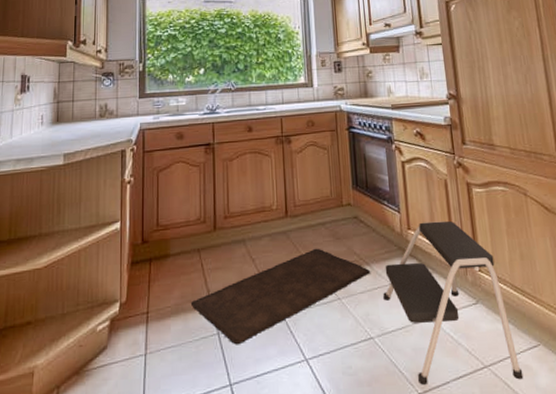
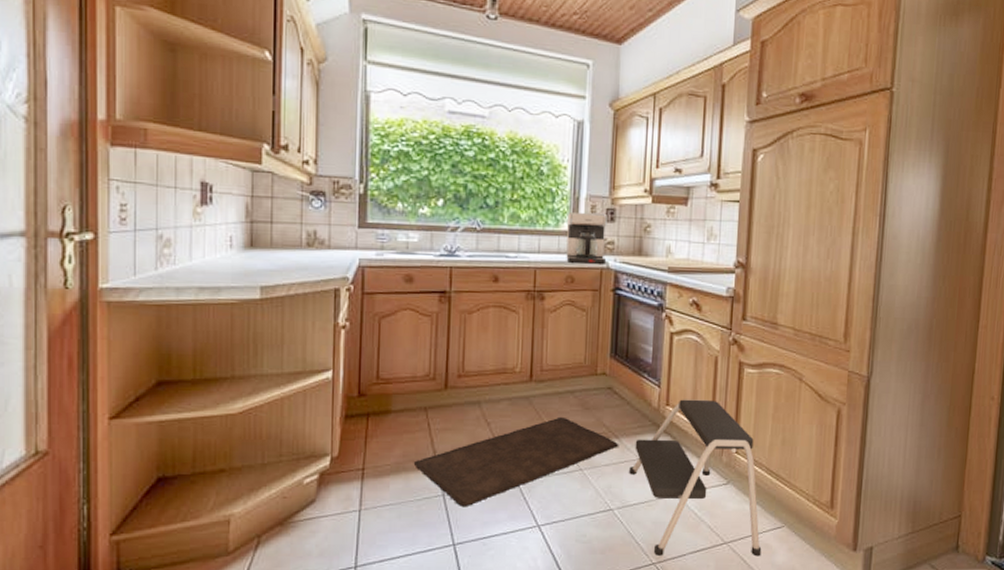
coffee maker: none [303,66,339,110] -> present [566,213,607,265]

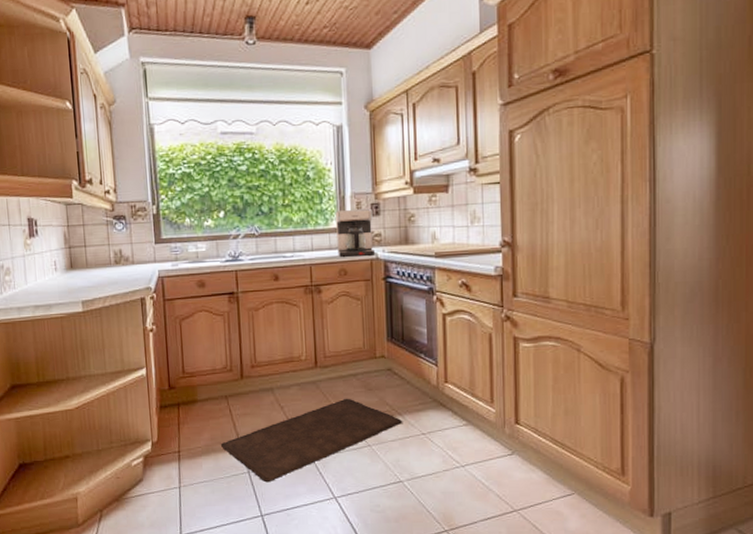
step stool: present [629,399,762,557] -> none [415,375,553,523]

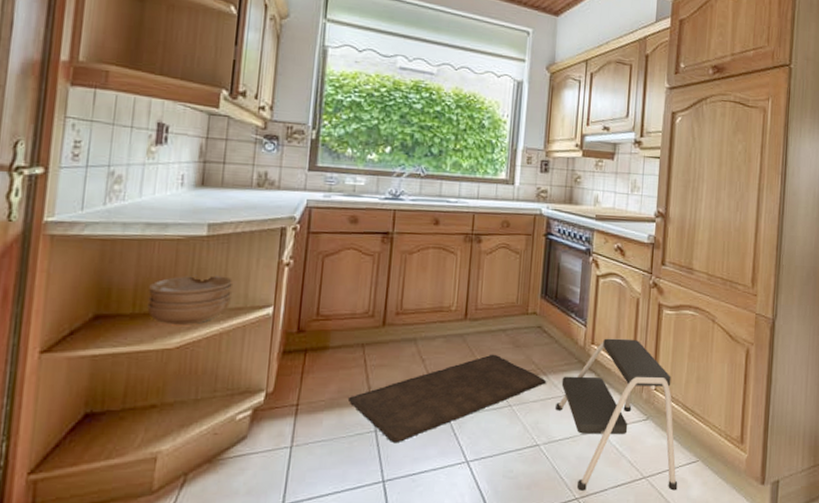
bowl: none [46,345,112,390] -> present [147,275,234,326]
coffee maker: present [336,209,376,258] -> none [503,163,542,212]
step stool: none [415,375,553,523] -> present [556,338,678,491]

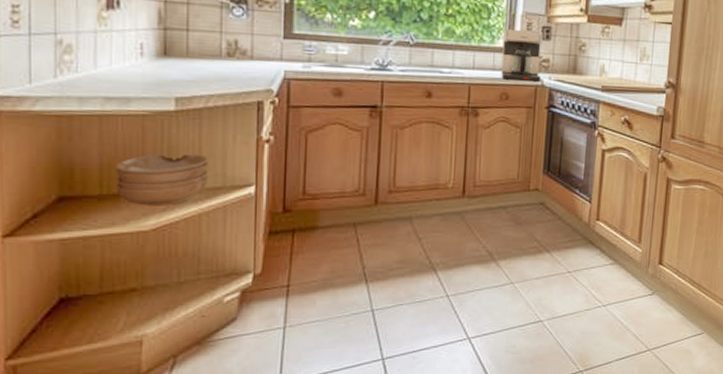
doormat: present [349,355,547,442] -> none [342,233,550,321]
coffee maker: none [503,163,542,212] -> present [501,29,543,83]
step stool: present [556,338,678,491] -> none [559,214,683,364]

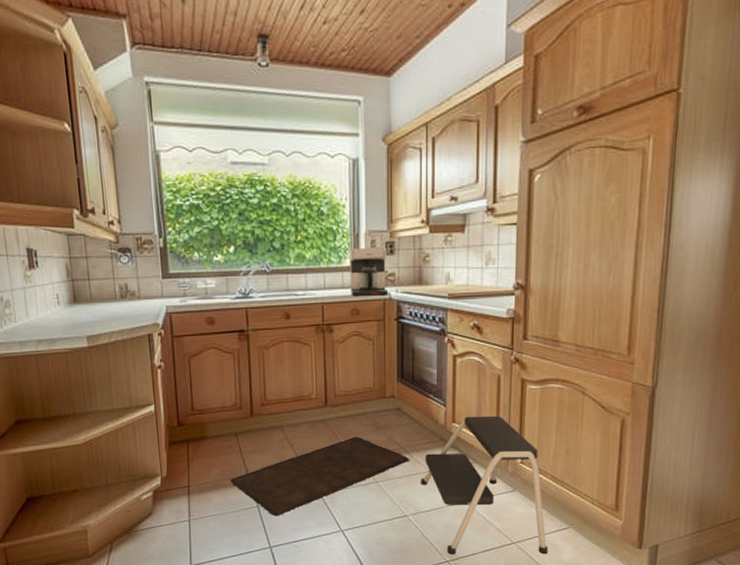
bowl: present [116,153,210,208] -> none [51,381,119,426]
doormat: none [342,233,550,321] -> present [231,437,410,515]
step stool: none [559,214,683,364] -> present [421,415,548,555]

